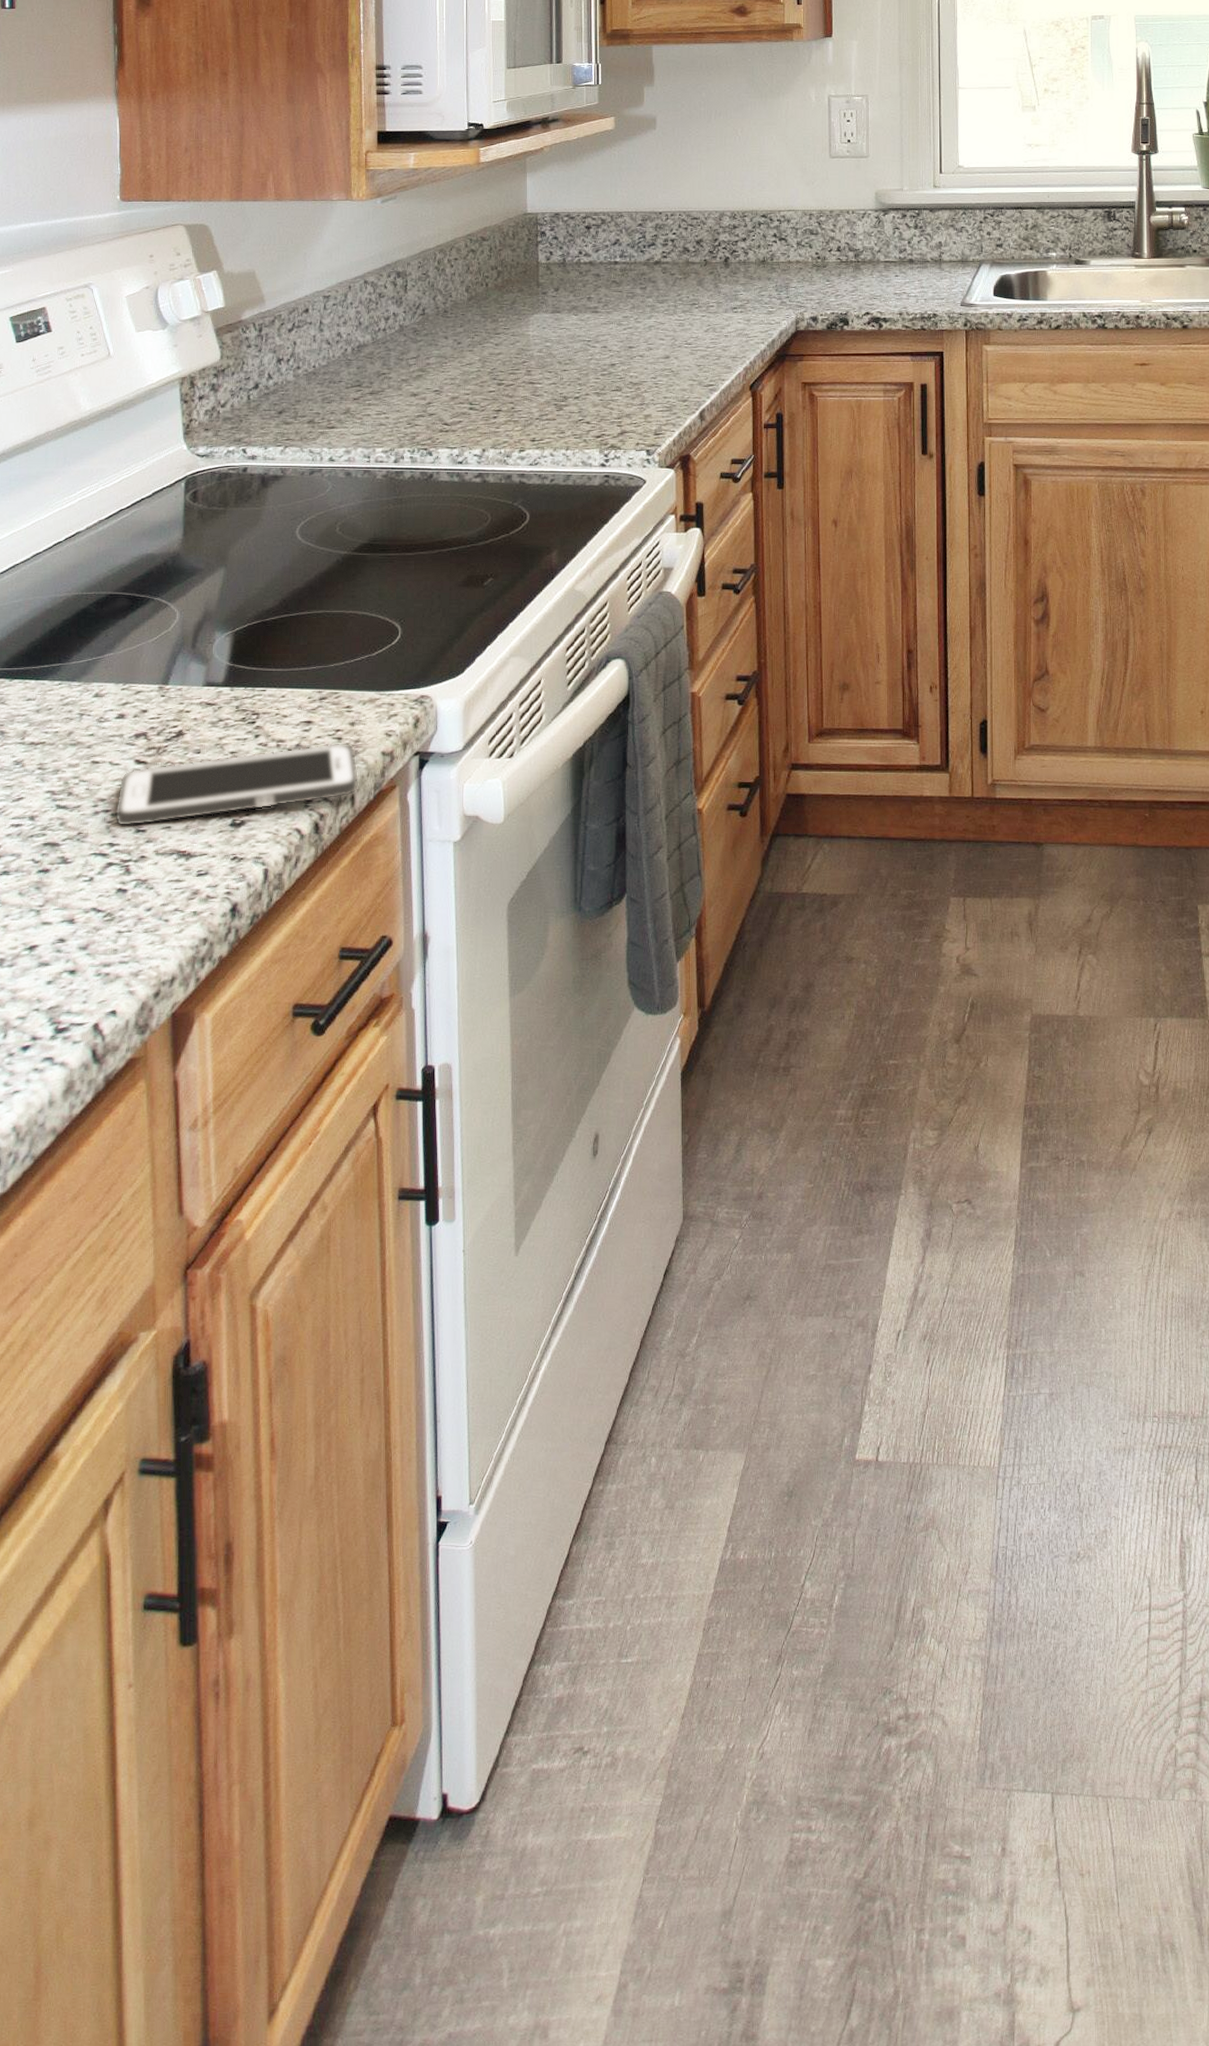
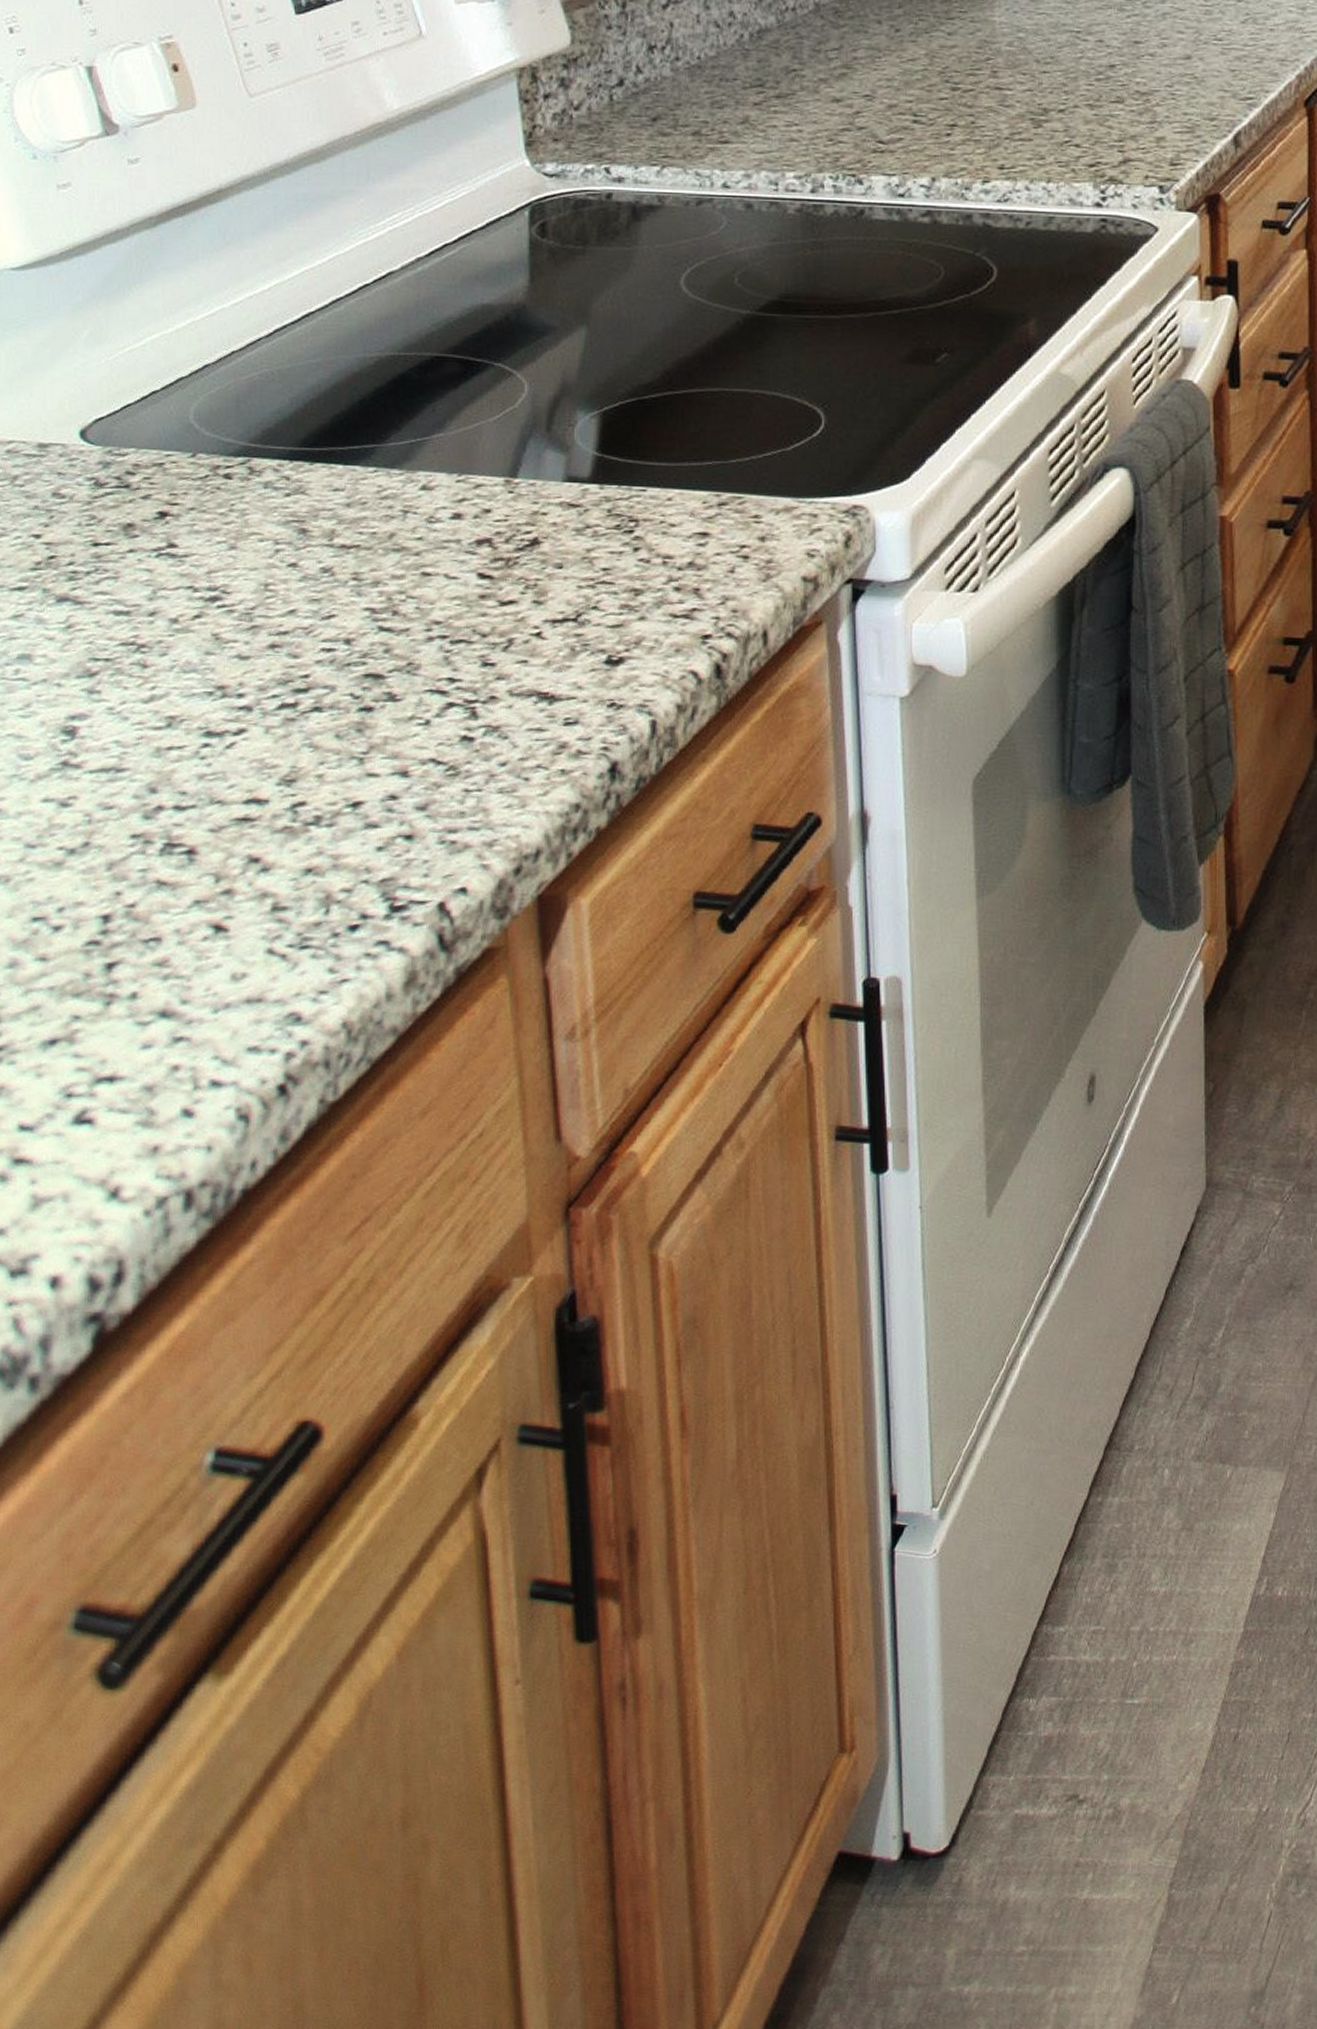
cell phone: present [114,742,359,827] -> none [453,561,773,659]

